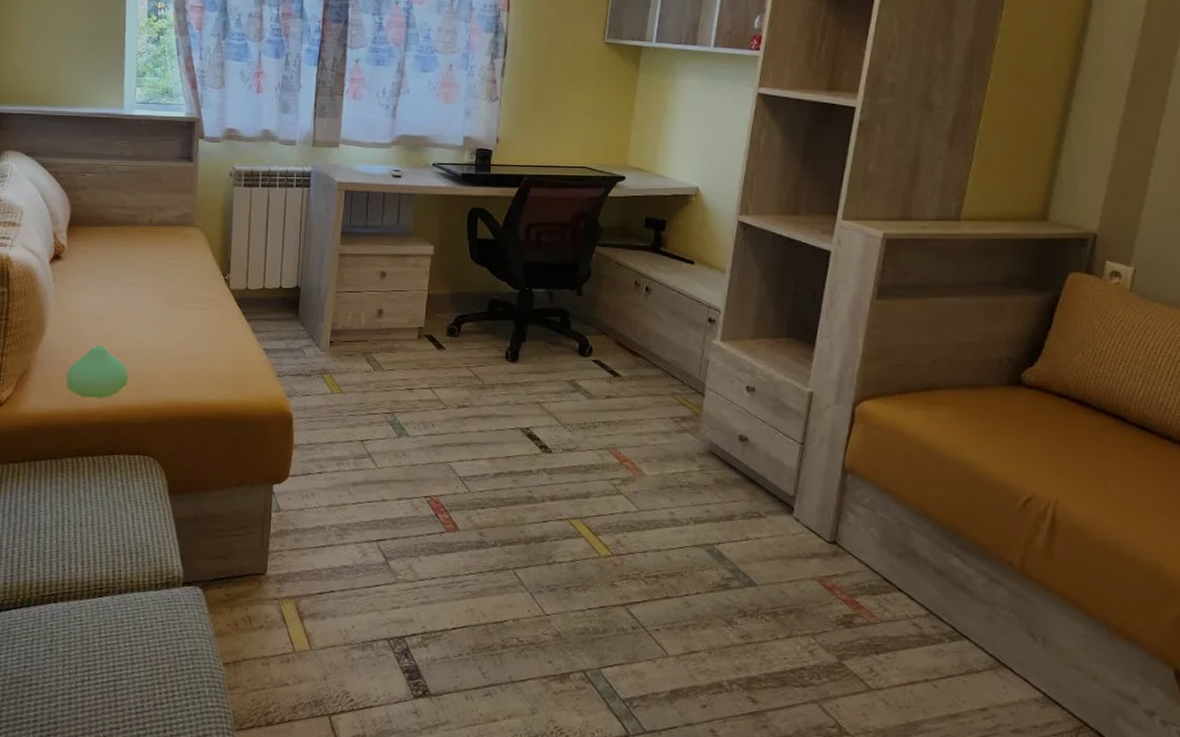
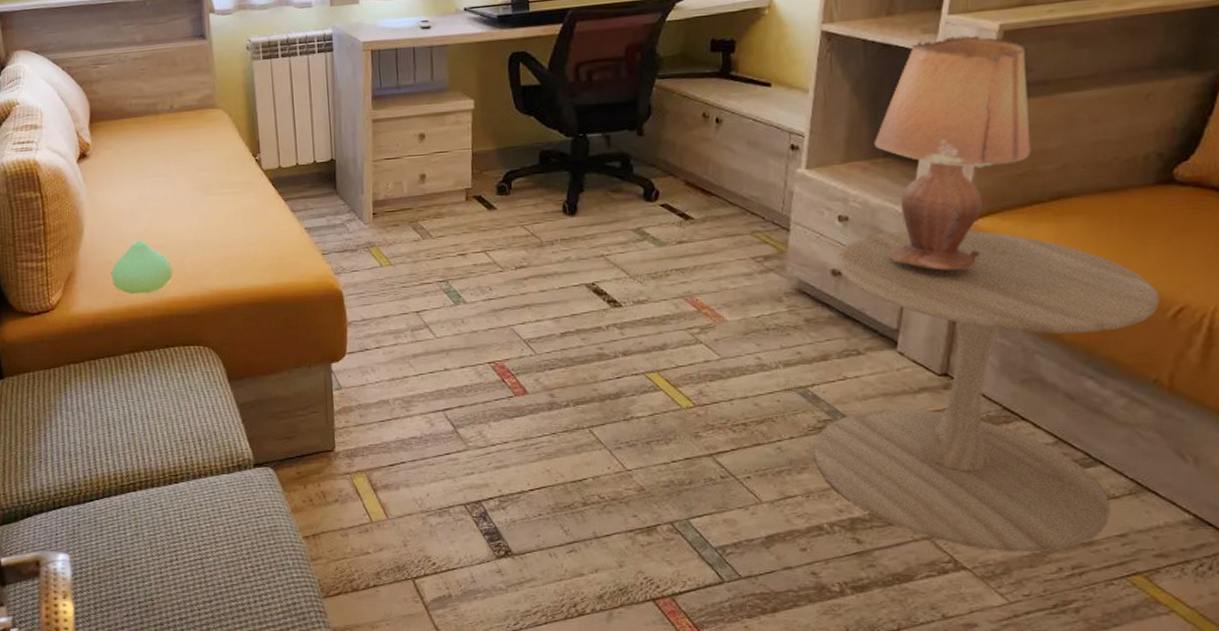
side table: none [717,404,1012,722] -> present [813,230,1160,553]
lamp: none [778,238,908,446] -> present [873,35,1031,270]

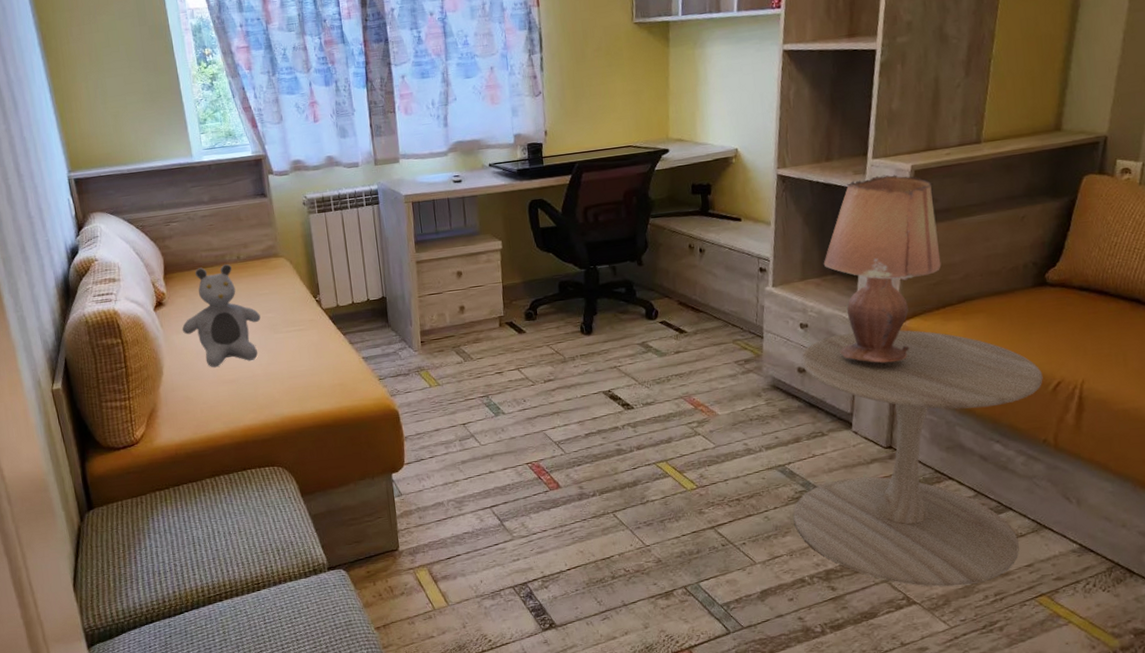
teddy bear: none [106,114,193,231] -> present [182,264,261,368]
plush toy: present [111,241,172,295] -> none [190,377,246,425]

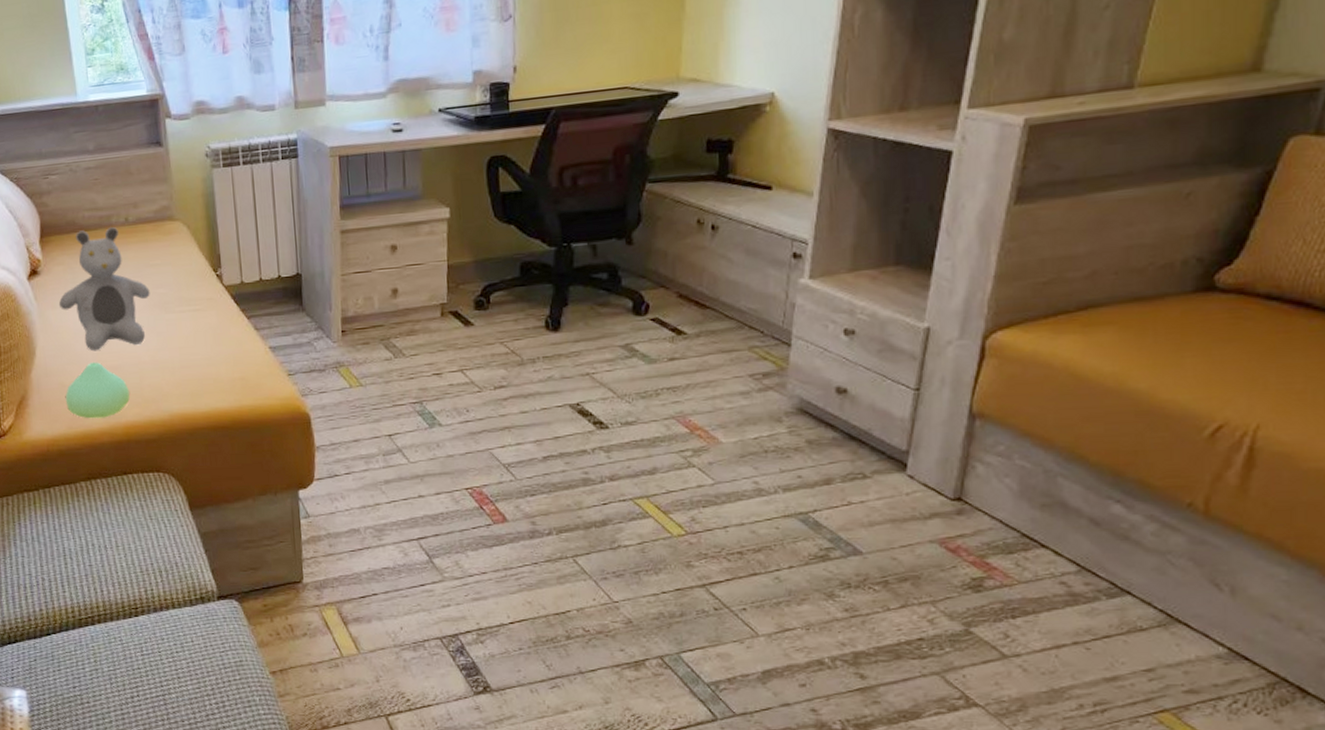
plush toy: none [190,377,246,425] -> present [65,362,130,419]
side table: present [793,330,1043,587] -> none [815,343,1196,688]
lamp: present [823,174,942,363] -> none [883,131,1057,387]

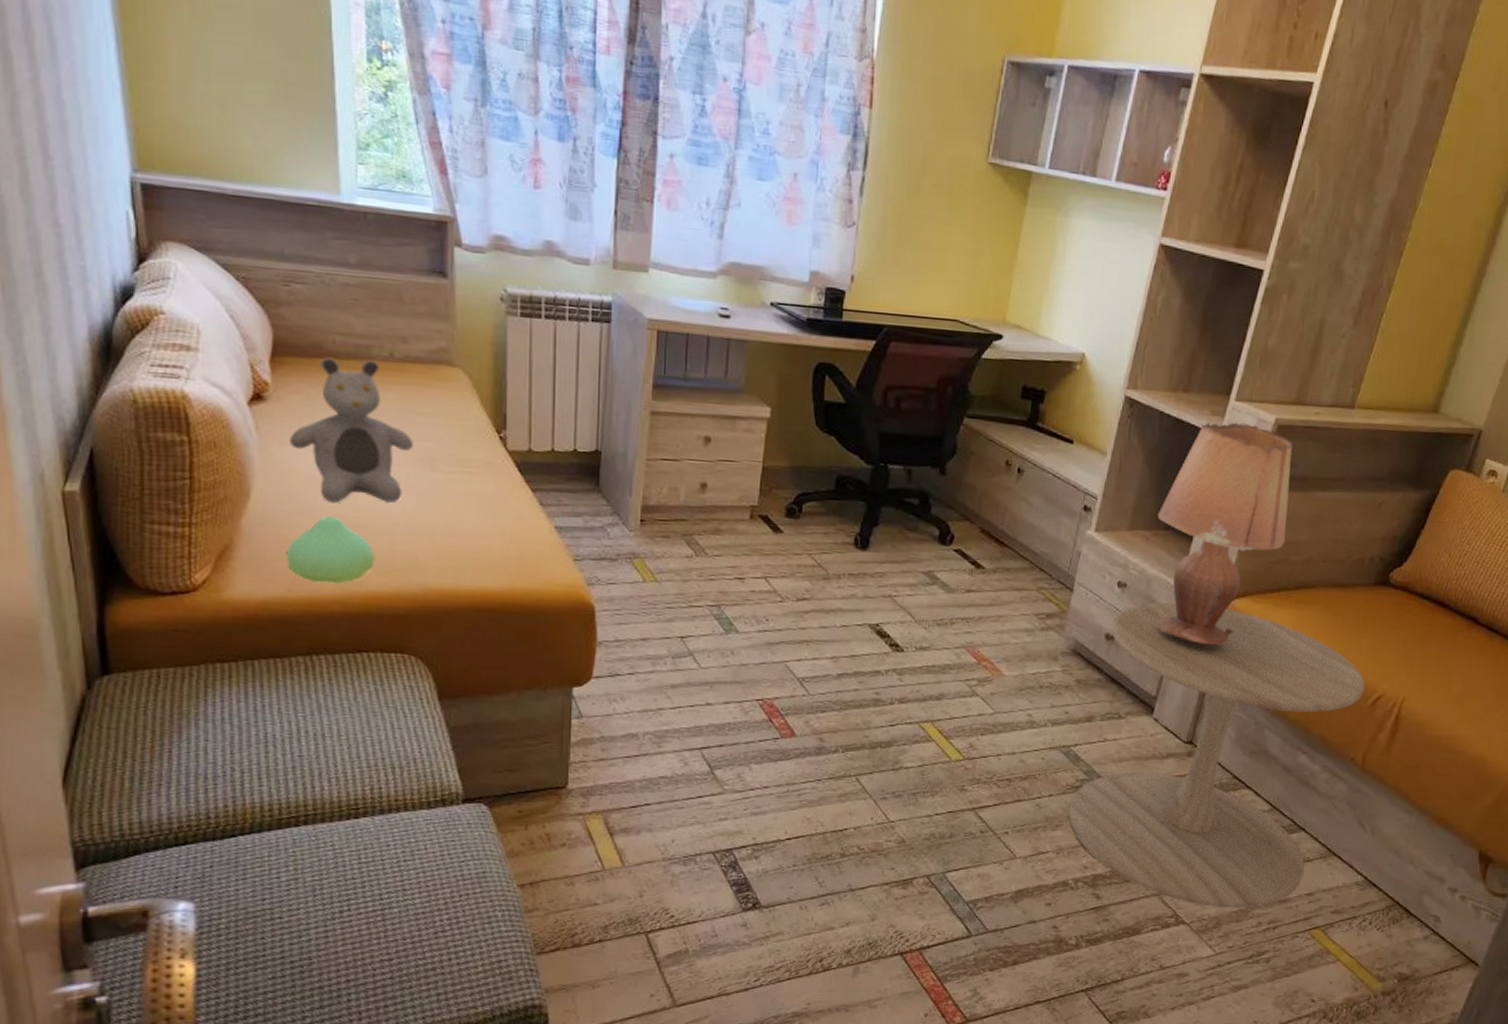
side table: none [815,343,1196,688] -> present [1068,602,1365,909]
lamp: none [883,131,1057,387] -> present [1156,422,1295,645]

